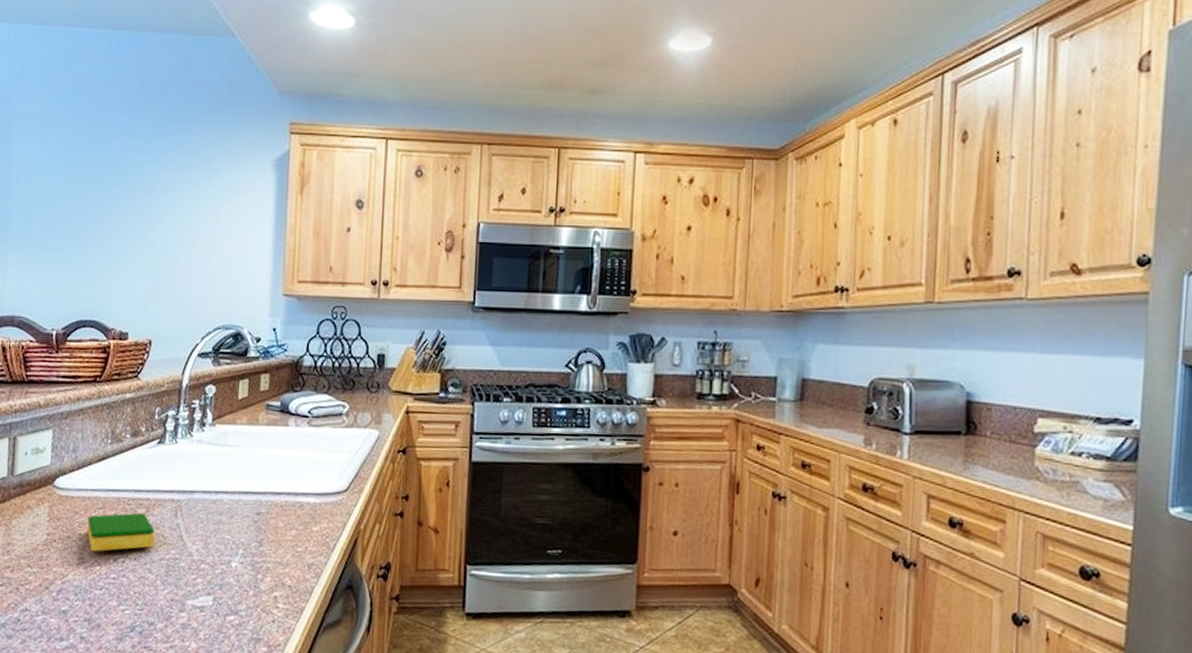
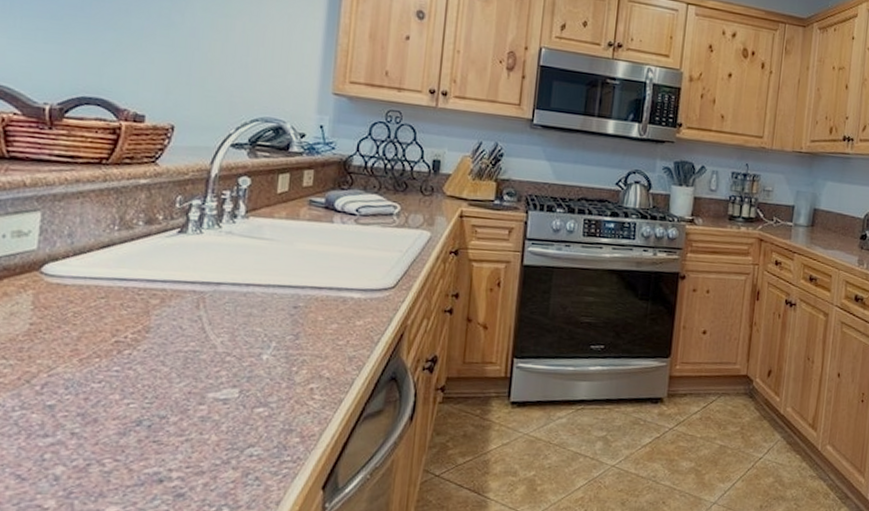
dish sponge: present [87,512,155,552] -> none [84,303,170,344]

